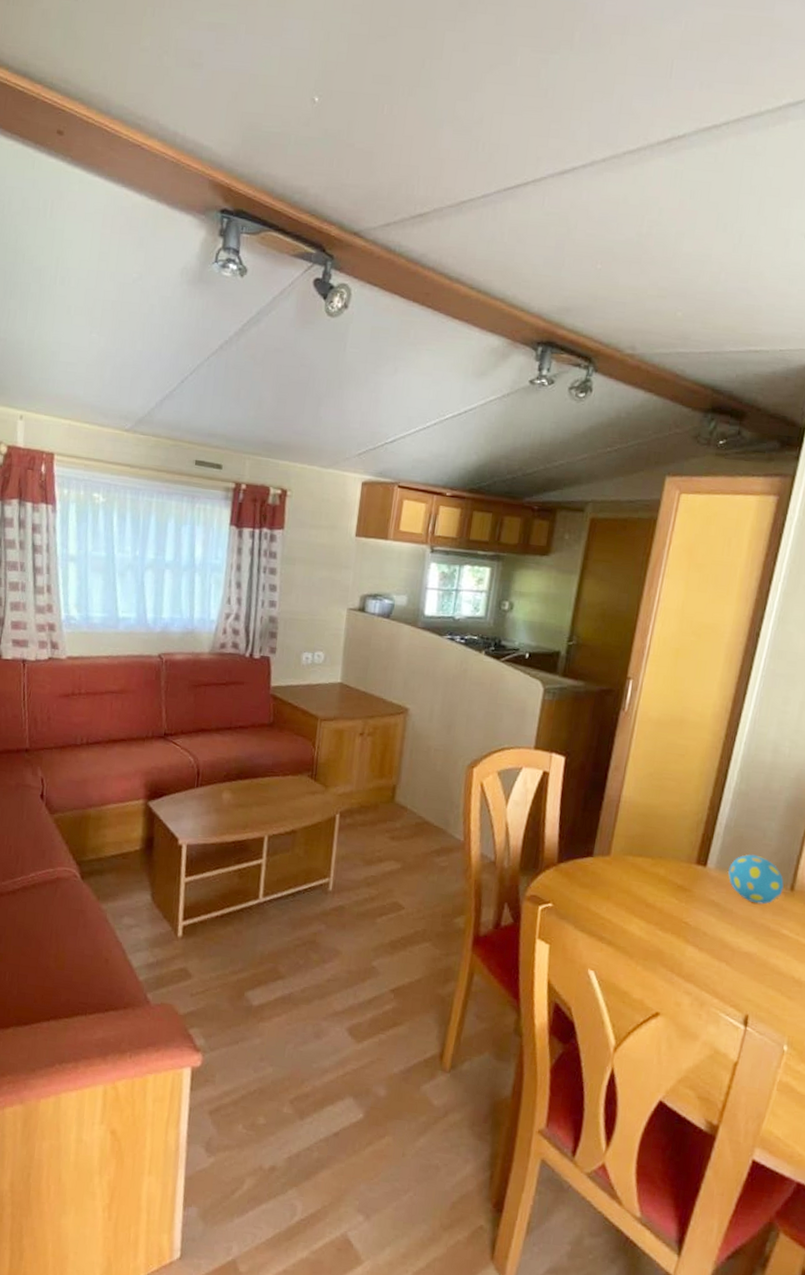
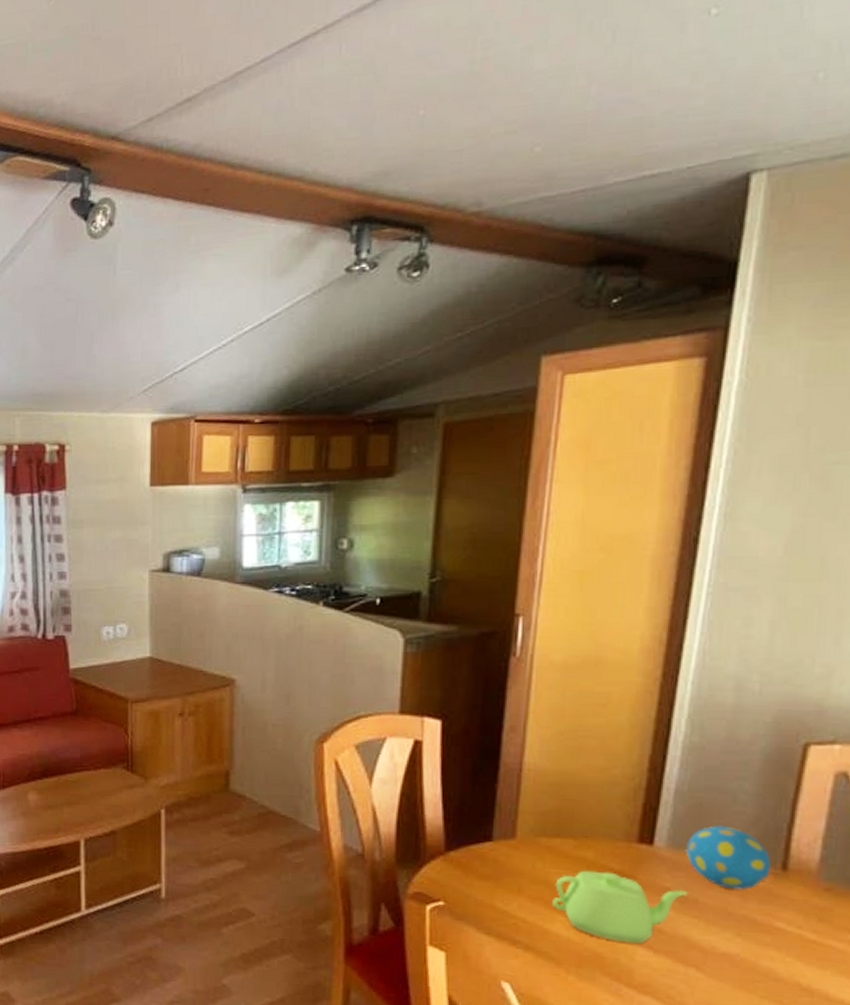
teapot: none [631,883,726,944] -> present [552,870,688,945]

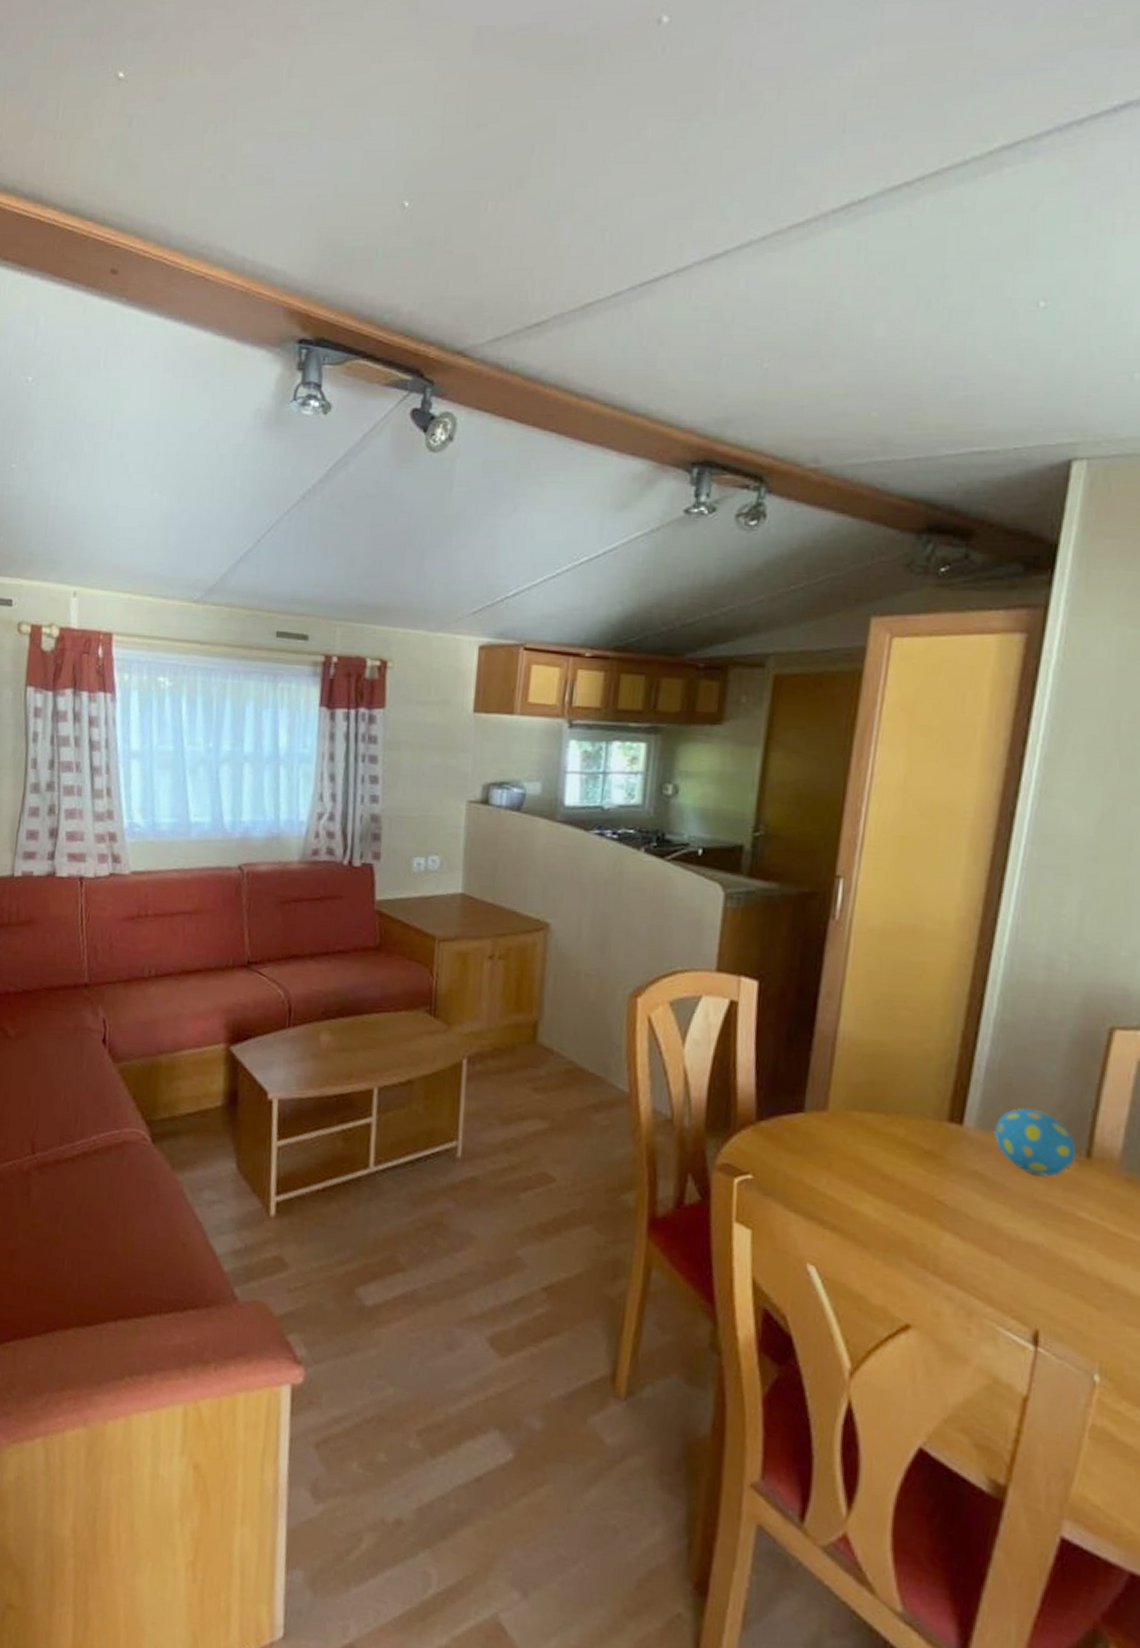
teapot: present [552,870,688,945] -> none [861,1148,995,1230]

